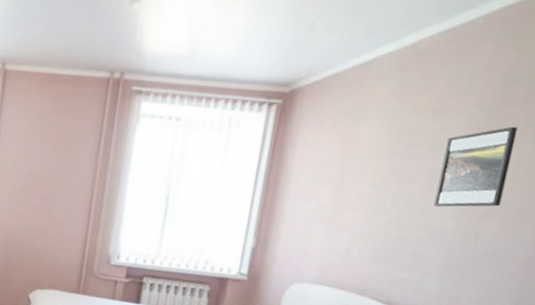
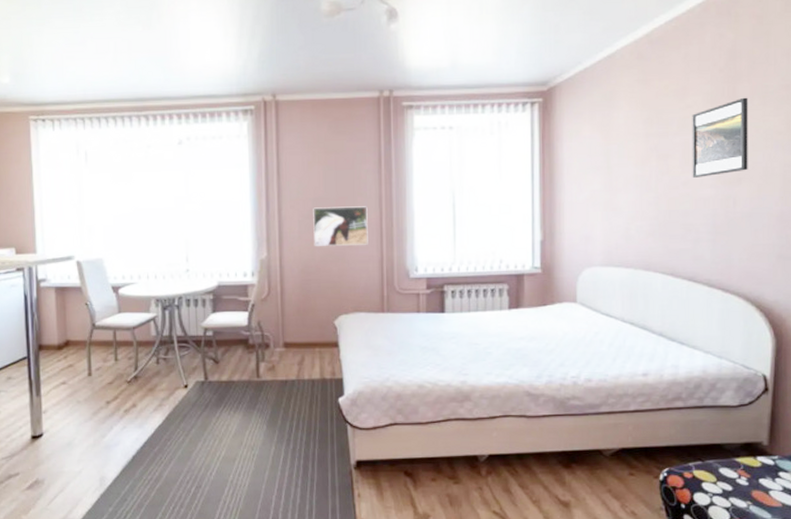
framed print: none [20,181,79,225] -> present [313,206,368,246]

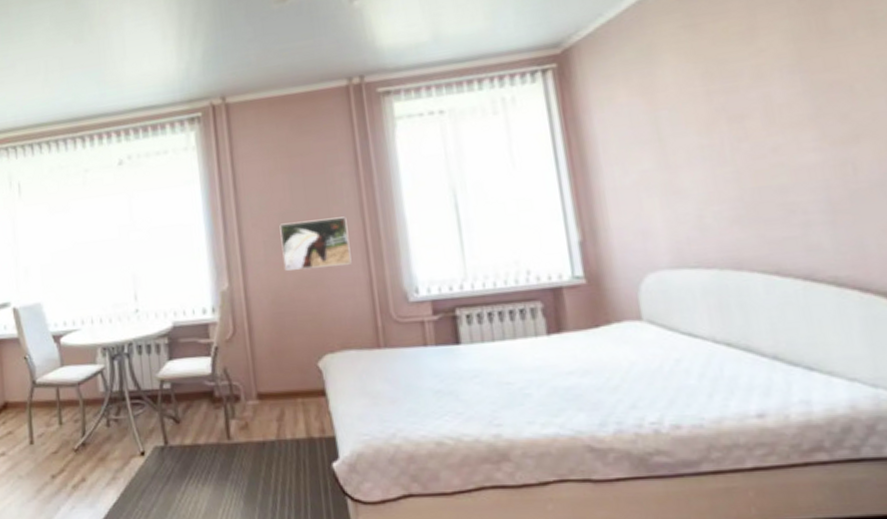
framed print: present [692,97,748,178] -> none [769,29,867,141]

